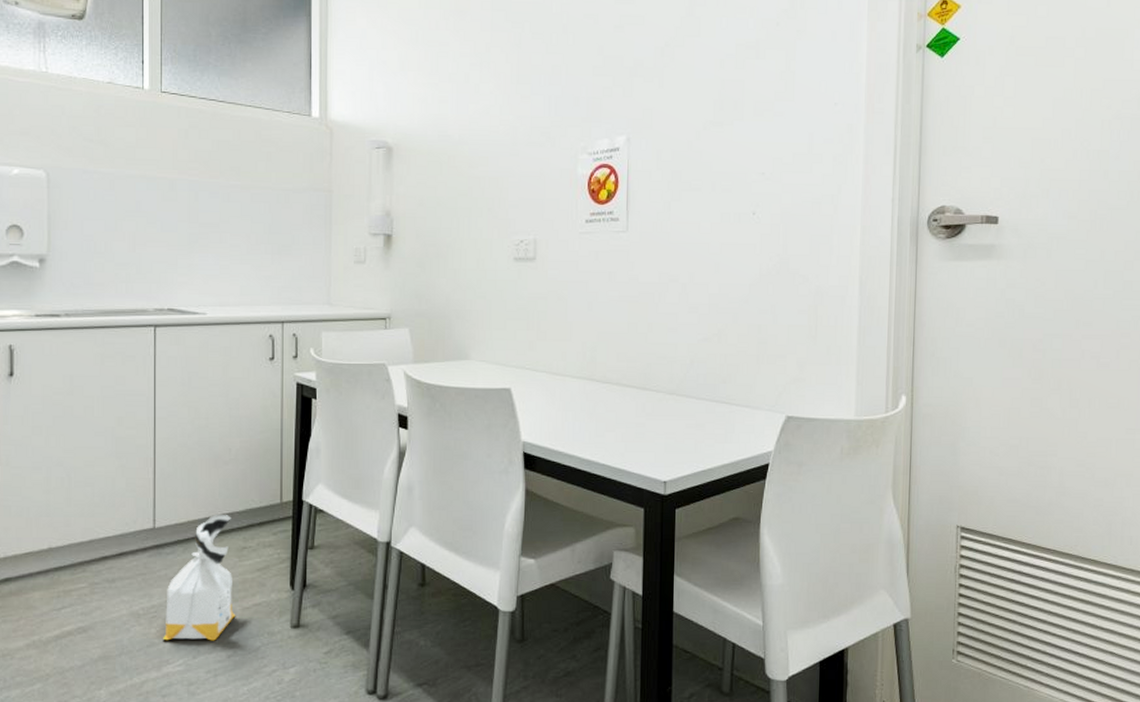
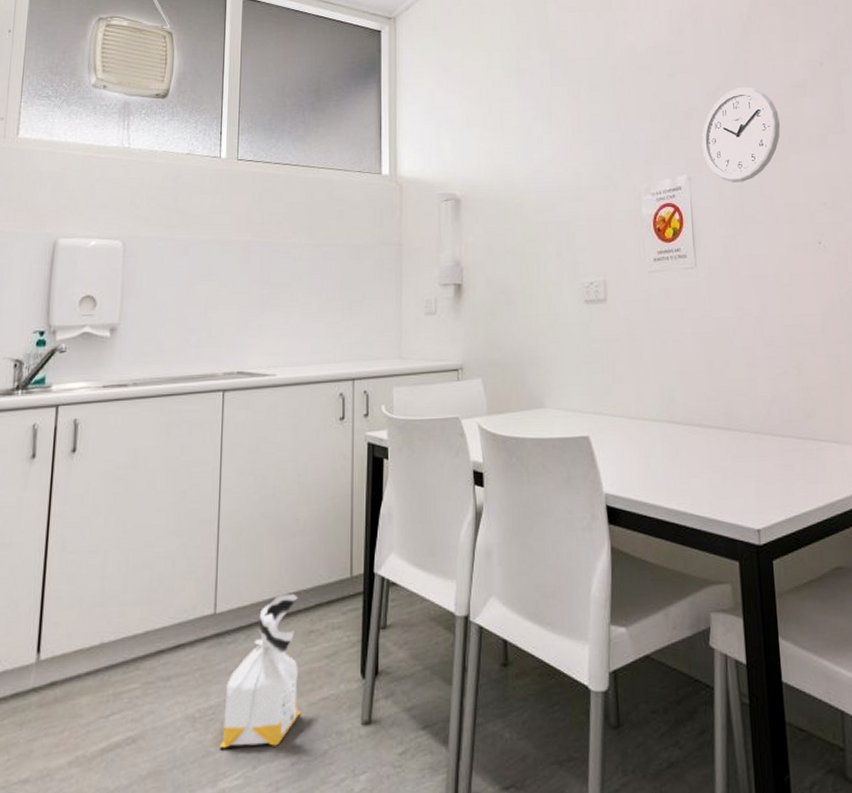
wall clock: none [644,44,728,147] -> present [701,86,781,183]

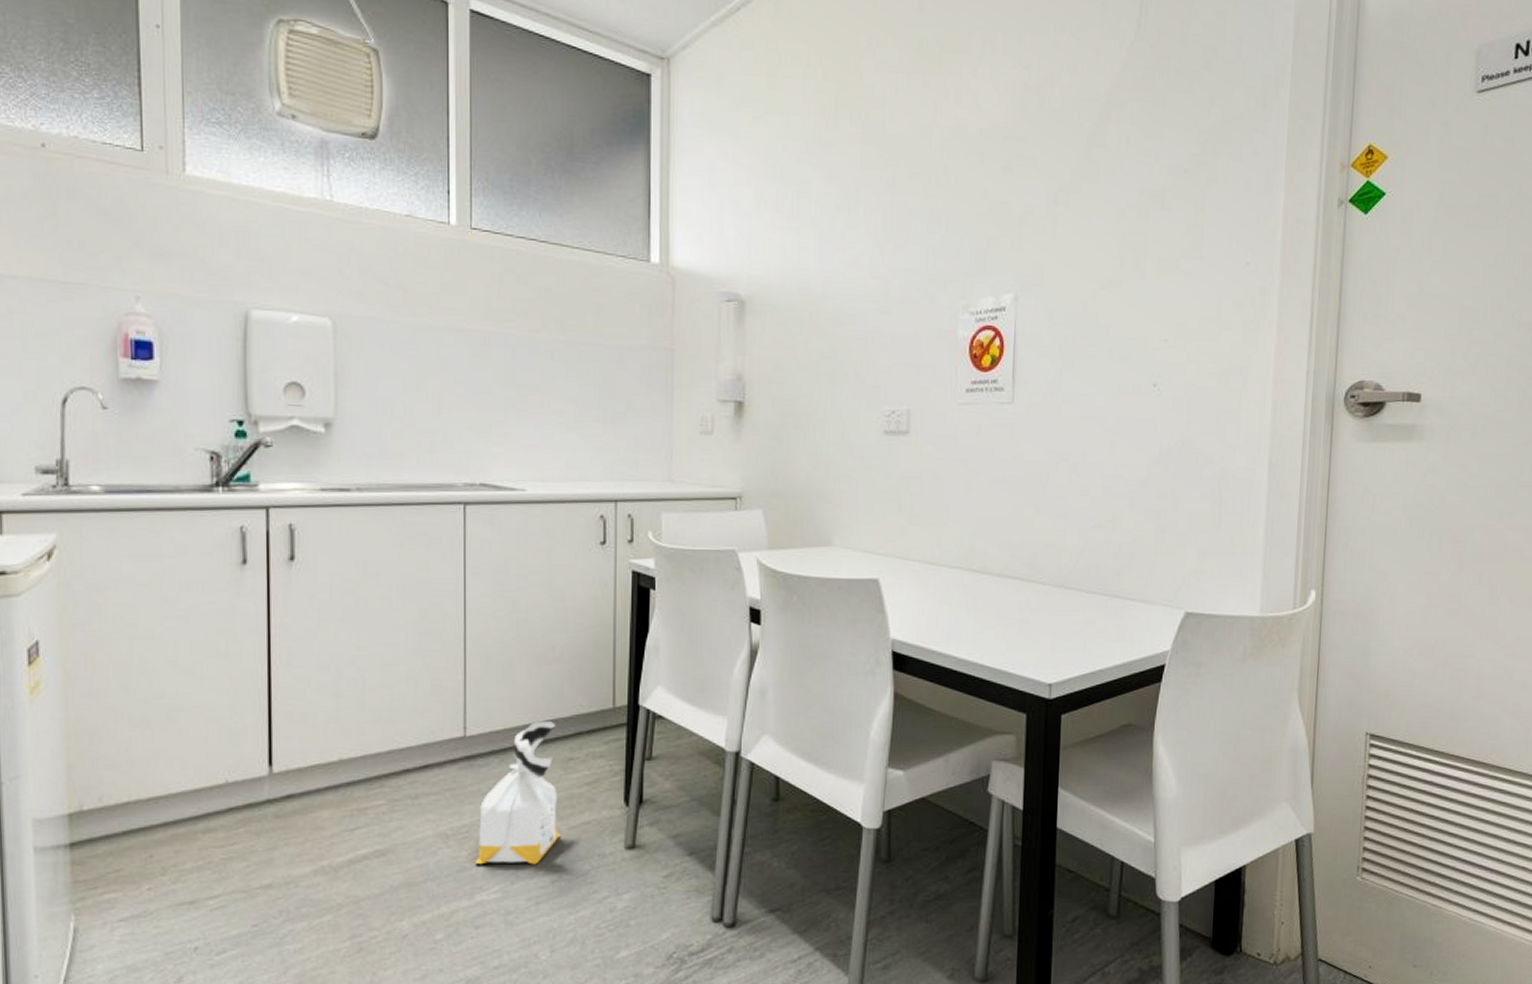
wall clock: present [701,86,781,183] -> none [1034,190,1129,308]

